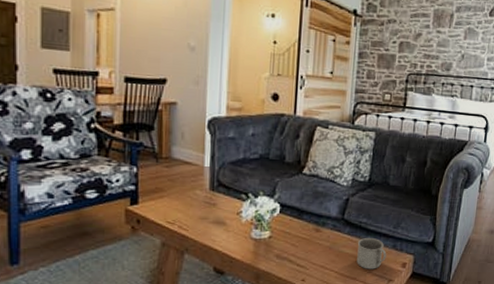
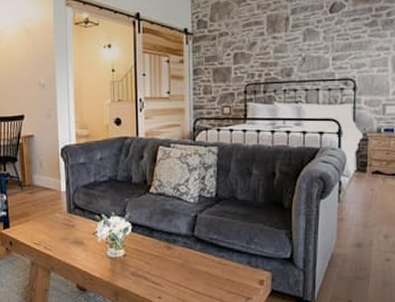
mug: present [357,237,387,269] -> none [210,254,242,287]

